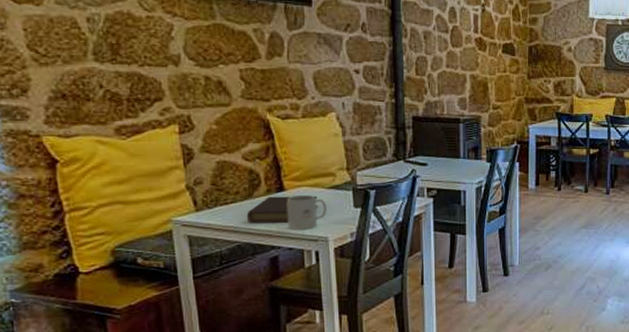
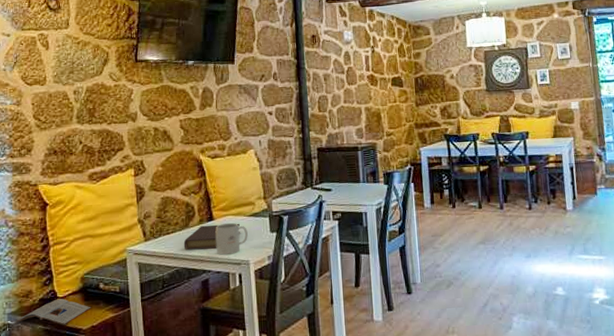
magazine: none [23,274,127,305] -> present [16,298,91,325]

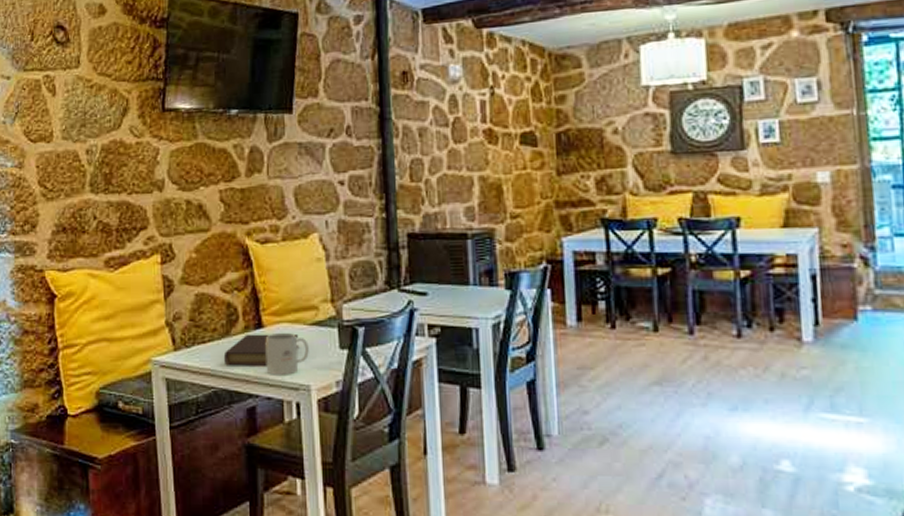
magazine: present [16,298,91,325] -> none [20,417,108,451]

